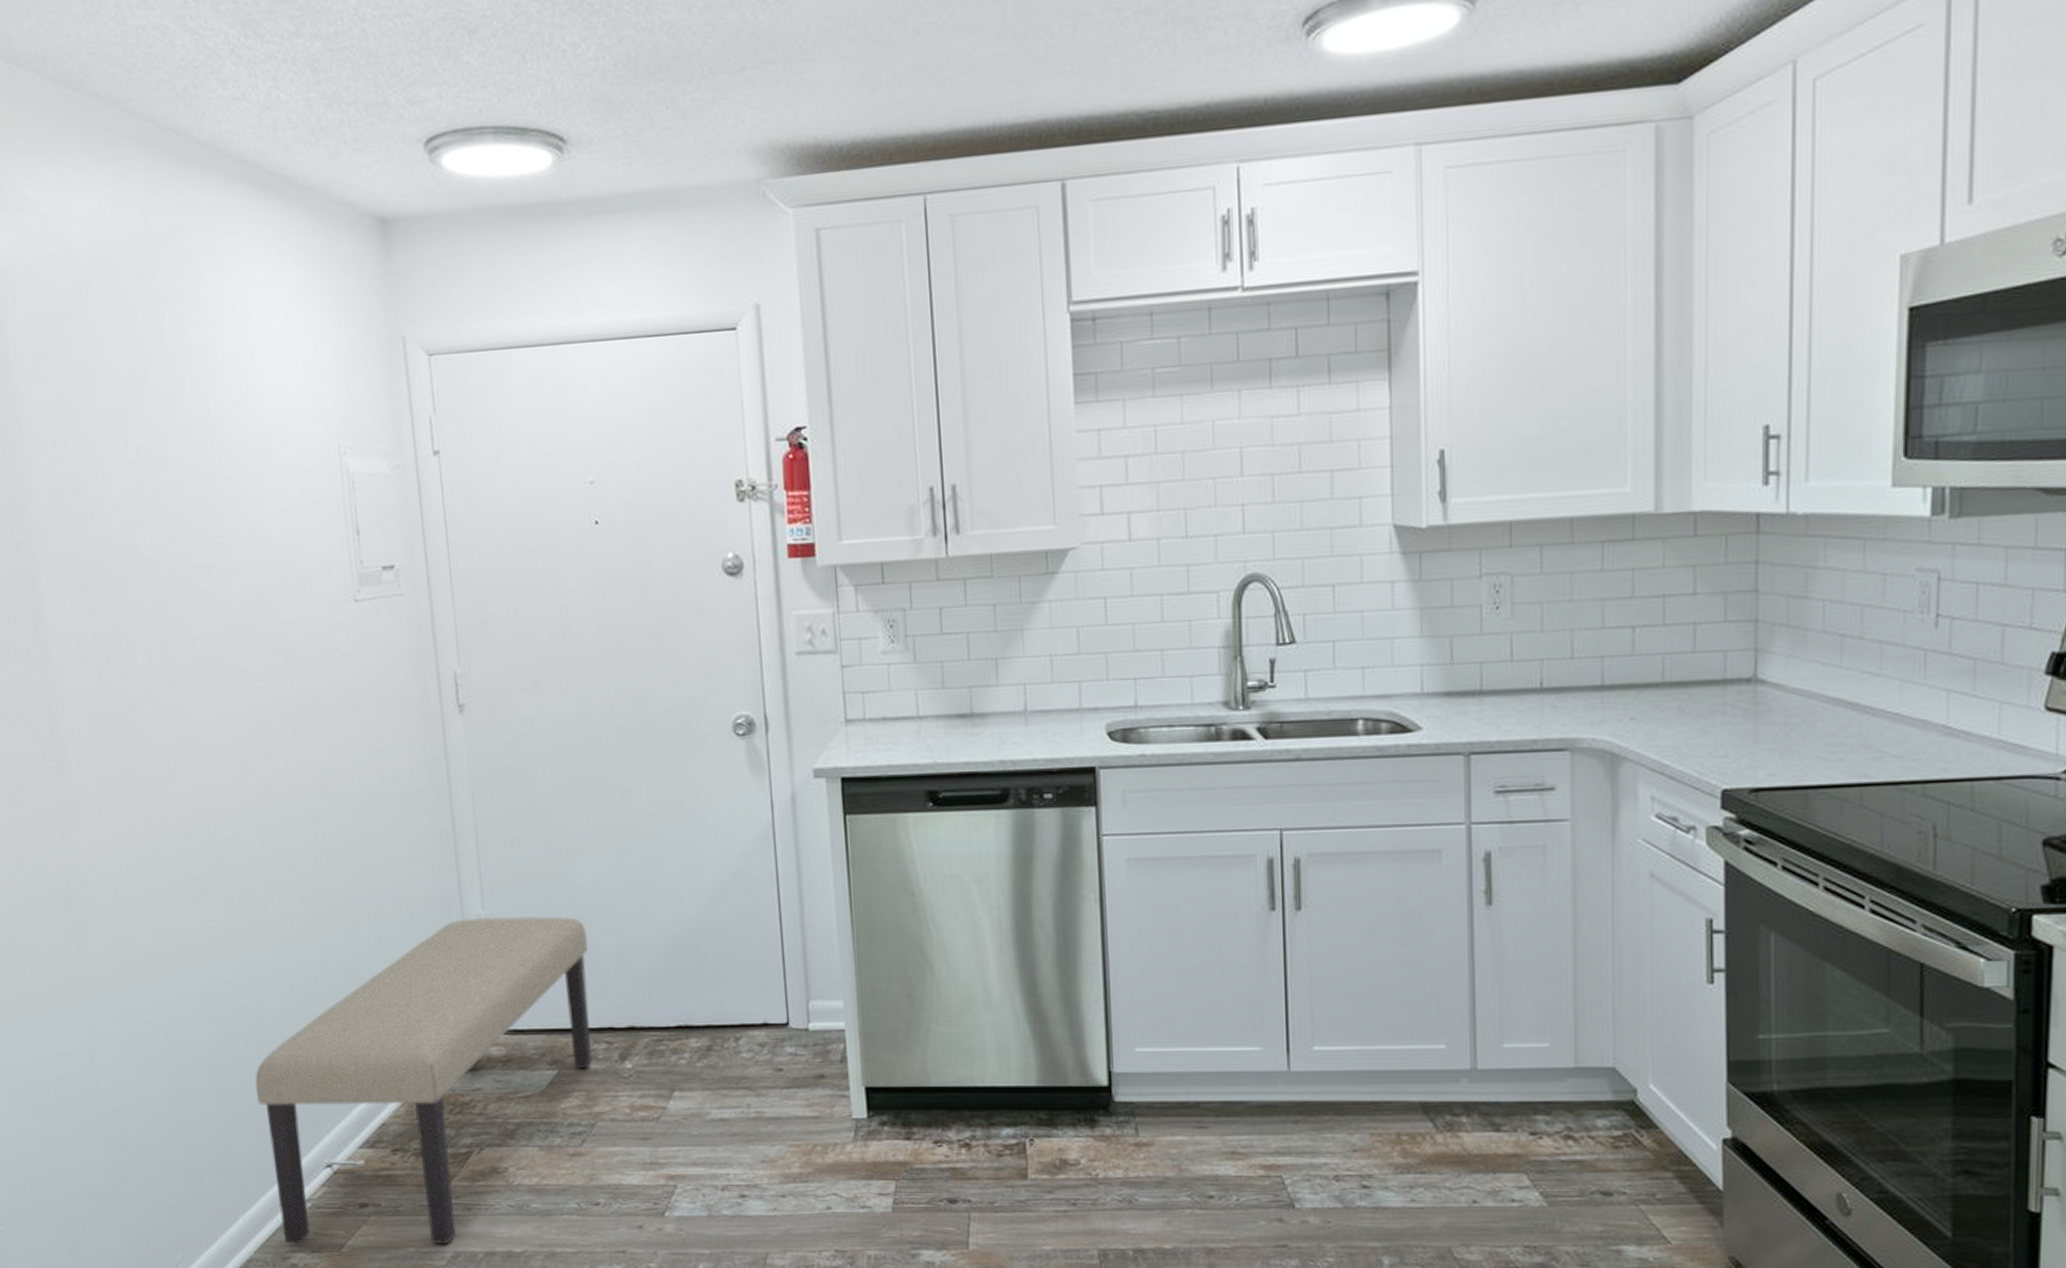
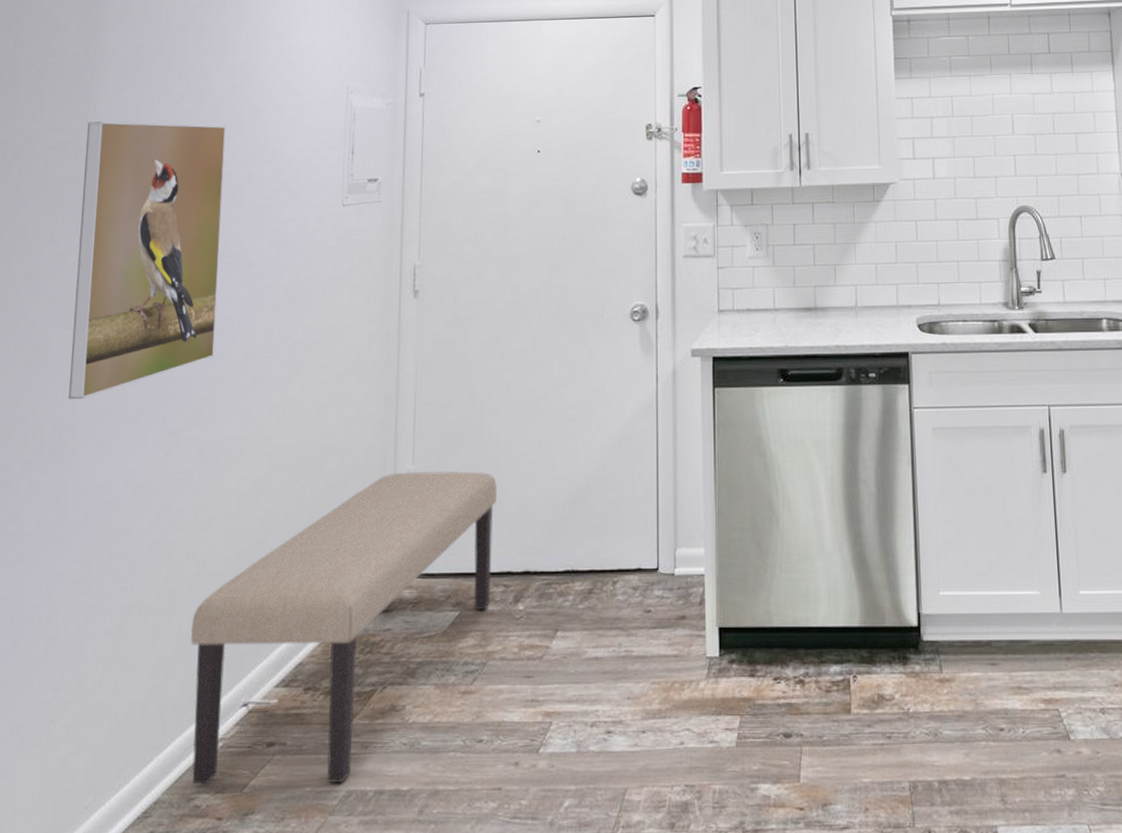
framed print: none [22,503,229,842] -> present [68,121,226,400]

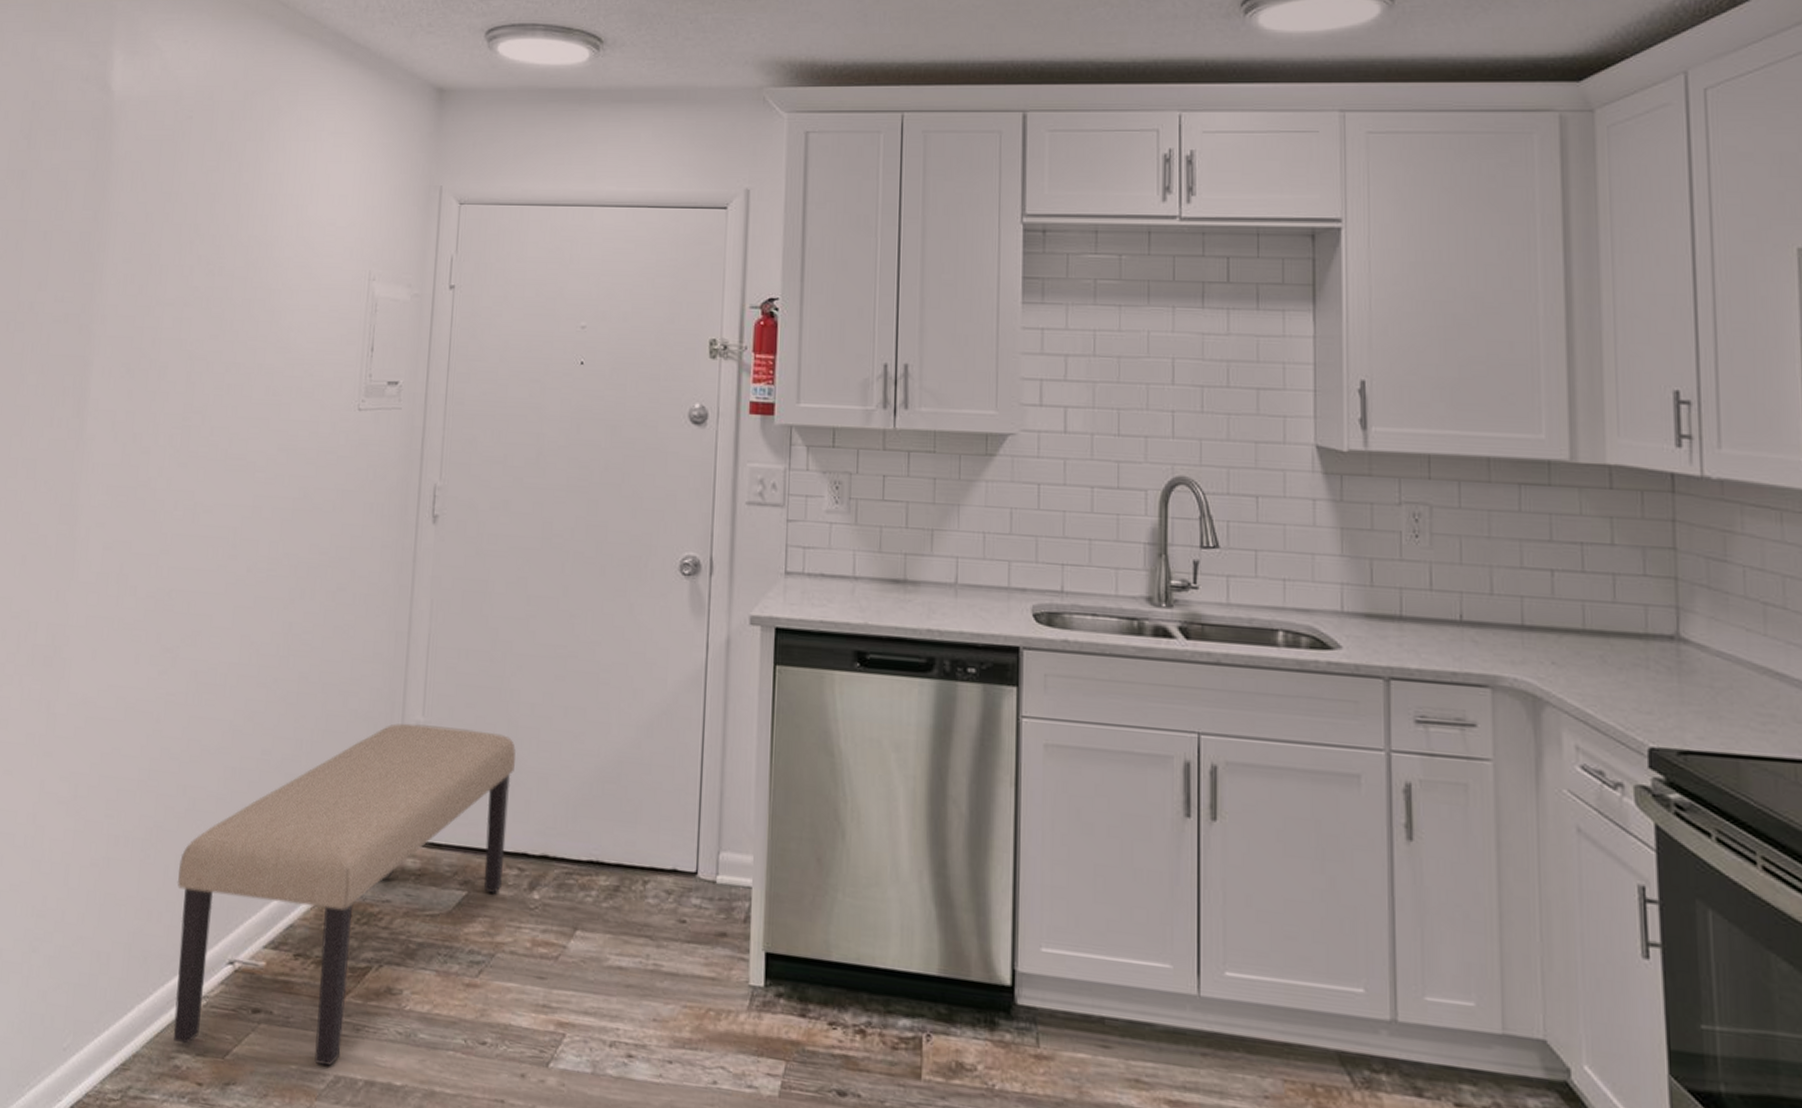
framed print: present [68,121,226,400] -> none [62,295,237,603]

